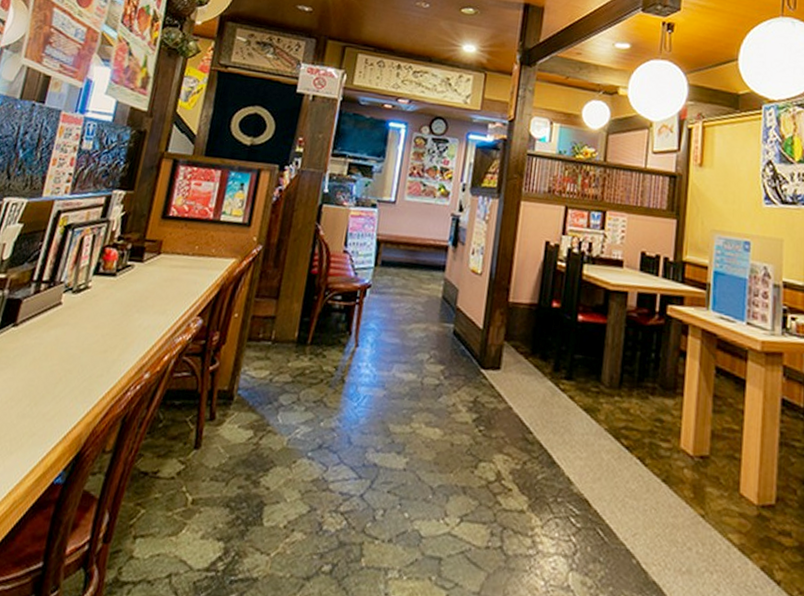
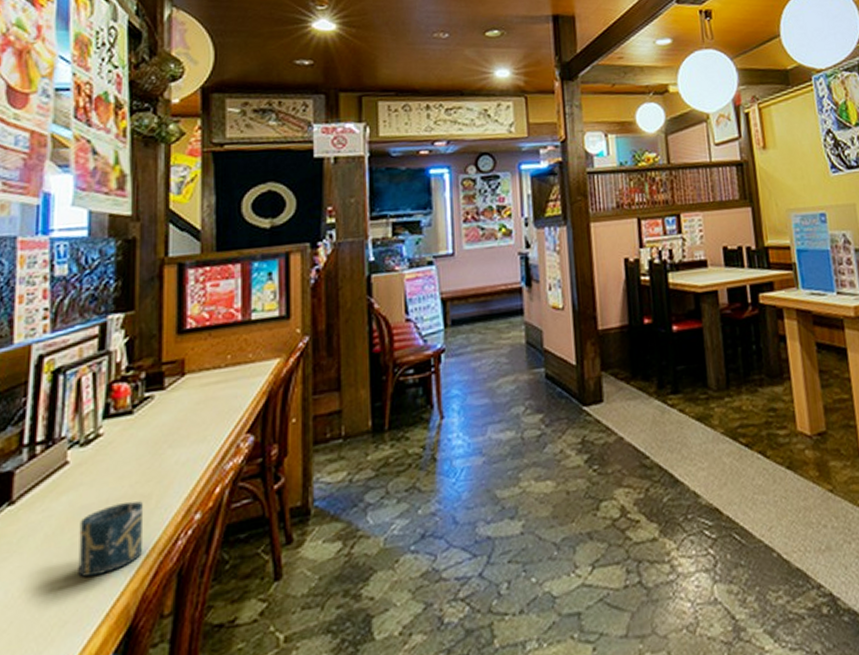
cup: none [50,347,109,403] -> present [78,500,144,578]

